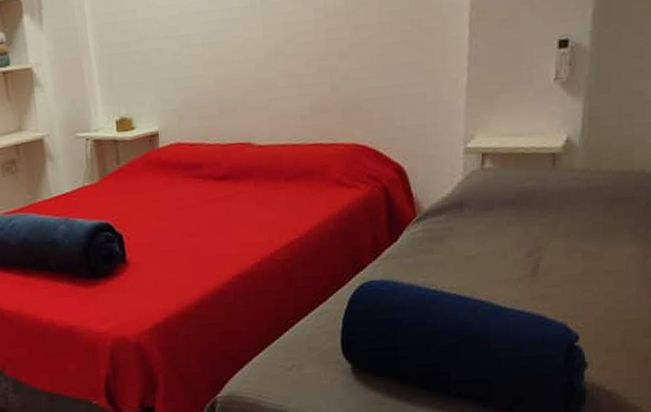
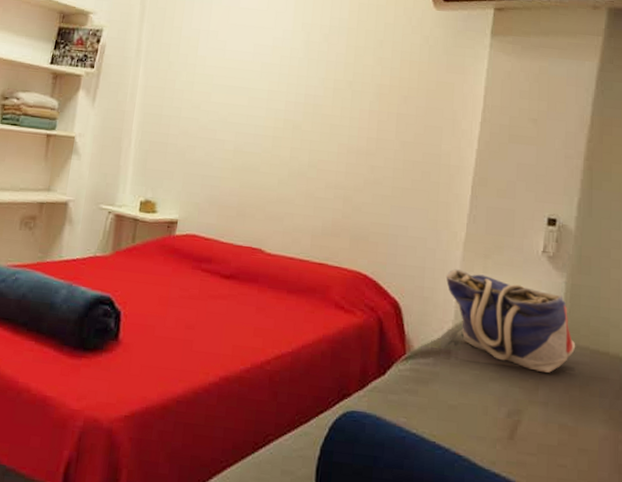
tote bag: none [450,118,597,206] -> present [446,269,576,374]

